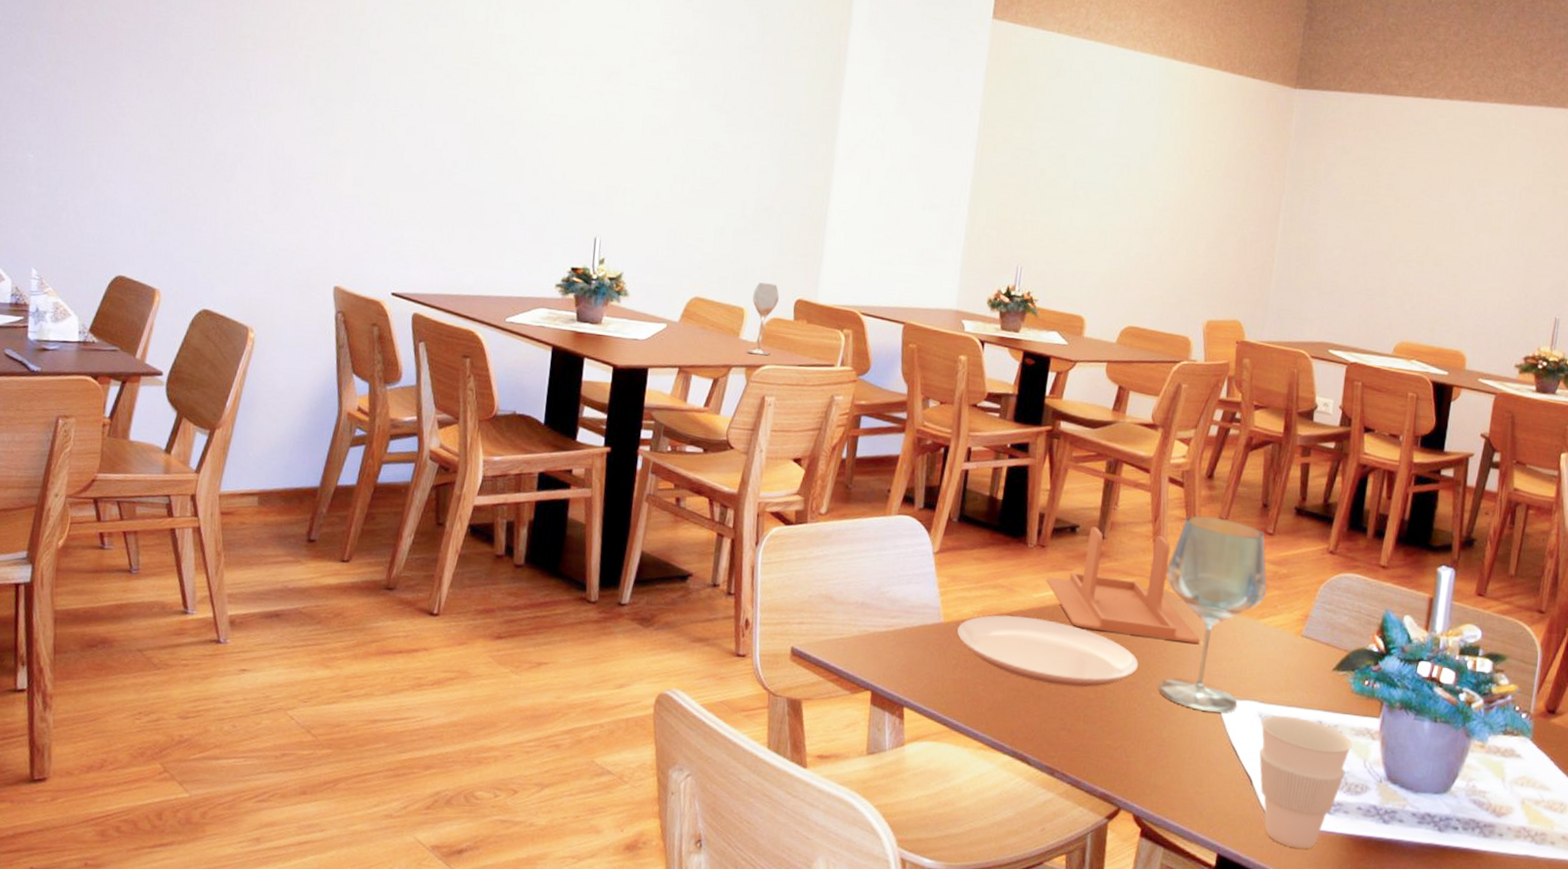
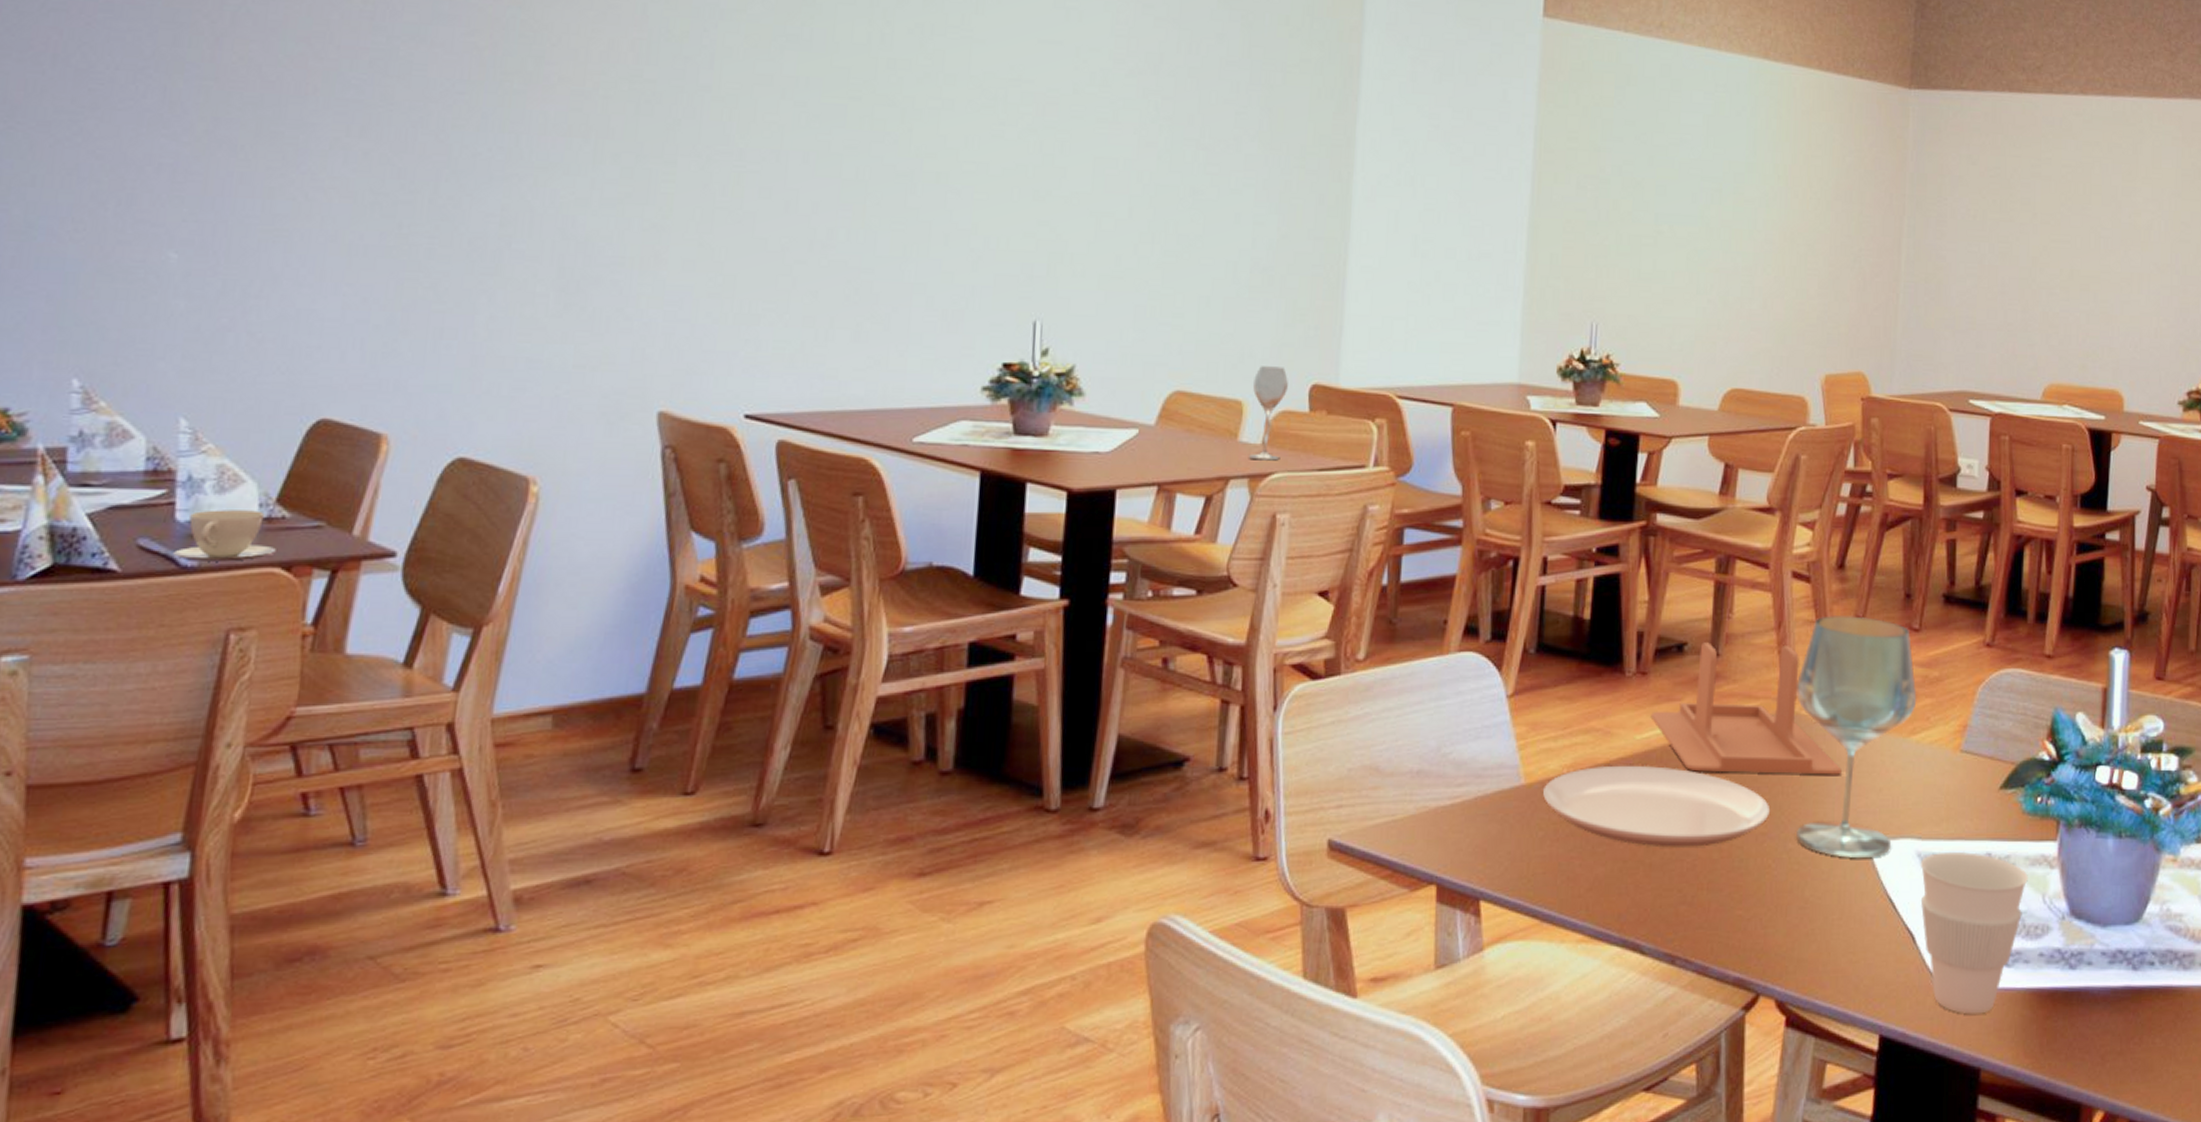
teacup: none [25,333,88,370] -> present [172,510,276,562]

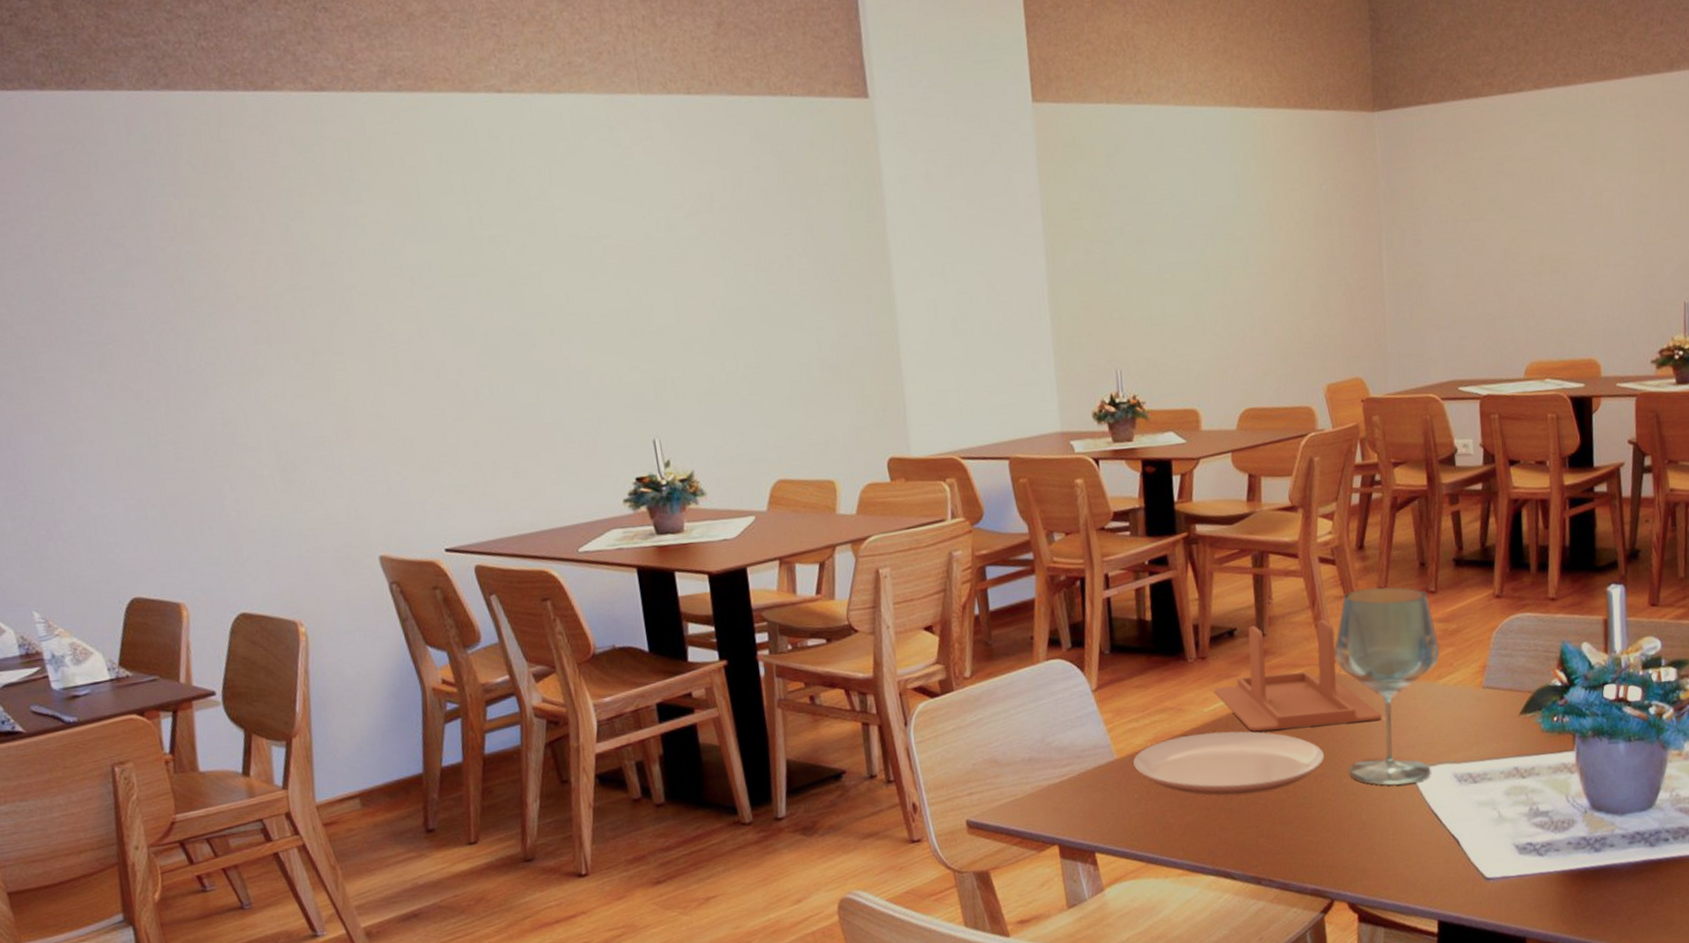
teacup: present [172,510,276,562] -> none [57,673,129,717]
wineglass: present [1248,366,1288,461] -> none [839,447,874,528]
cup: present [1920,852,2028,1014] -> none [1457,769,1552,897]

